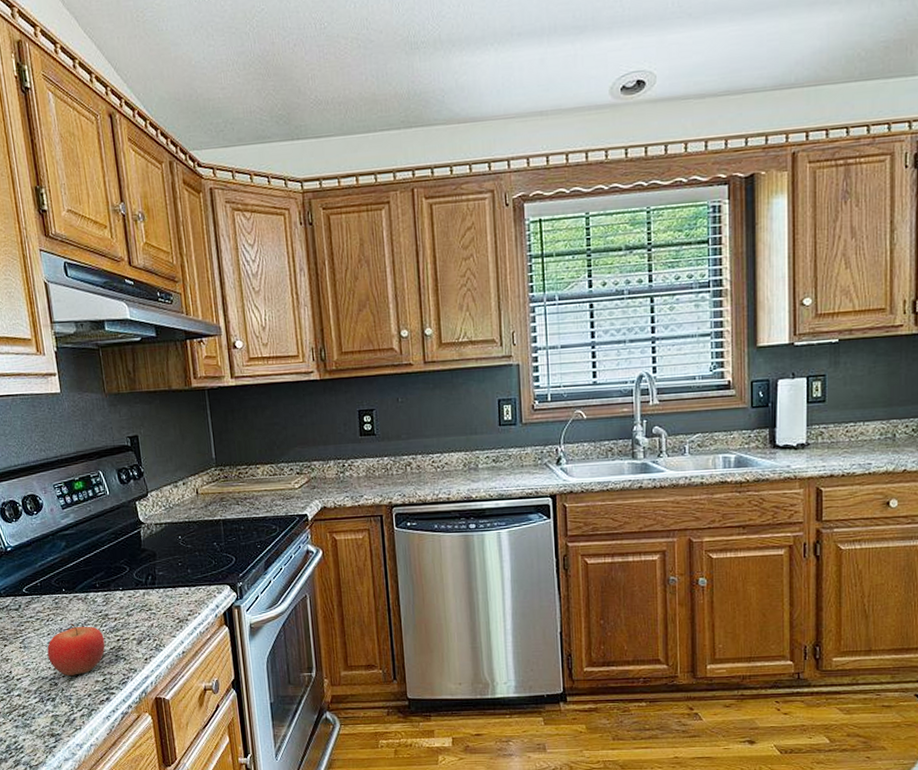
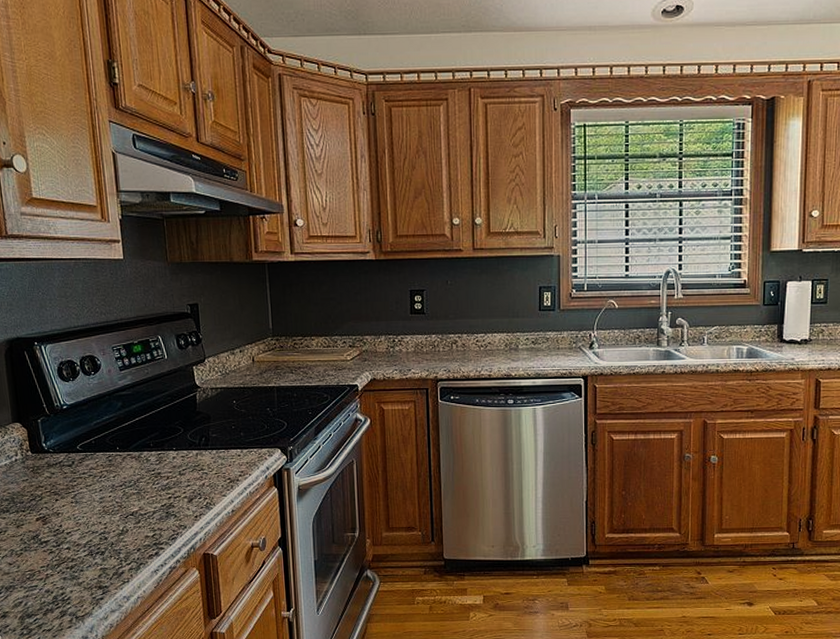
fruit: present [47,623,106,677] -> none [98,480,157,532]

